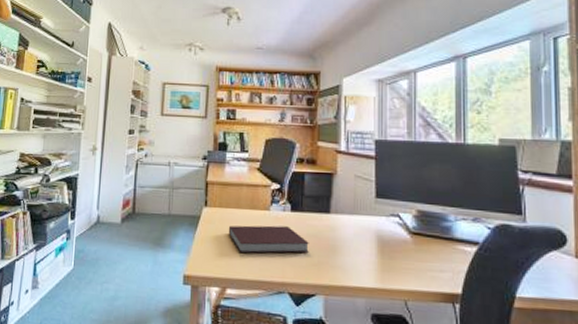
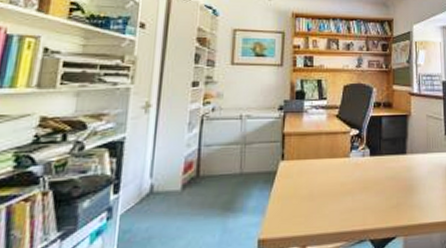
notebook: present [228,225,309,254] -> none [307,171,388,206]

